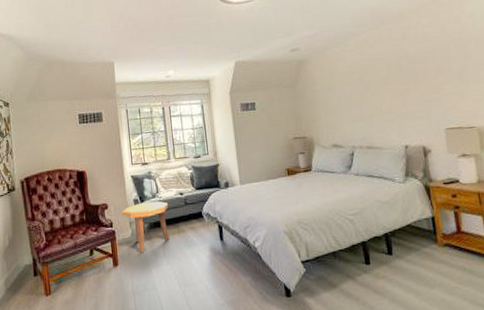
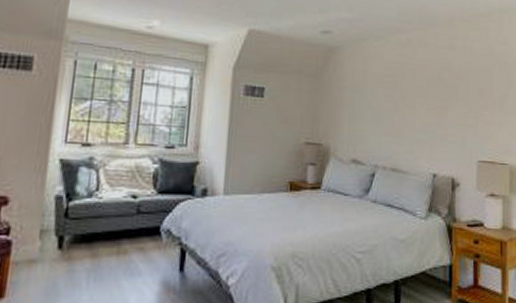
side table: present [121,201,170,253] -> none [30,202,111,280]

